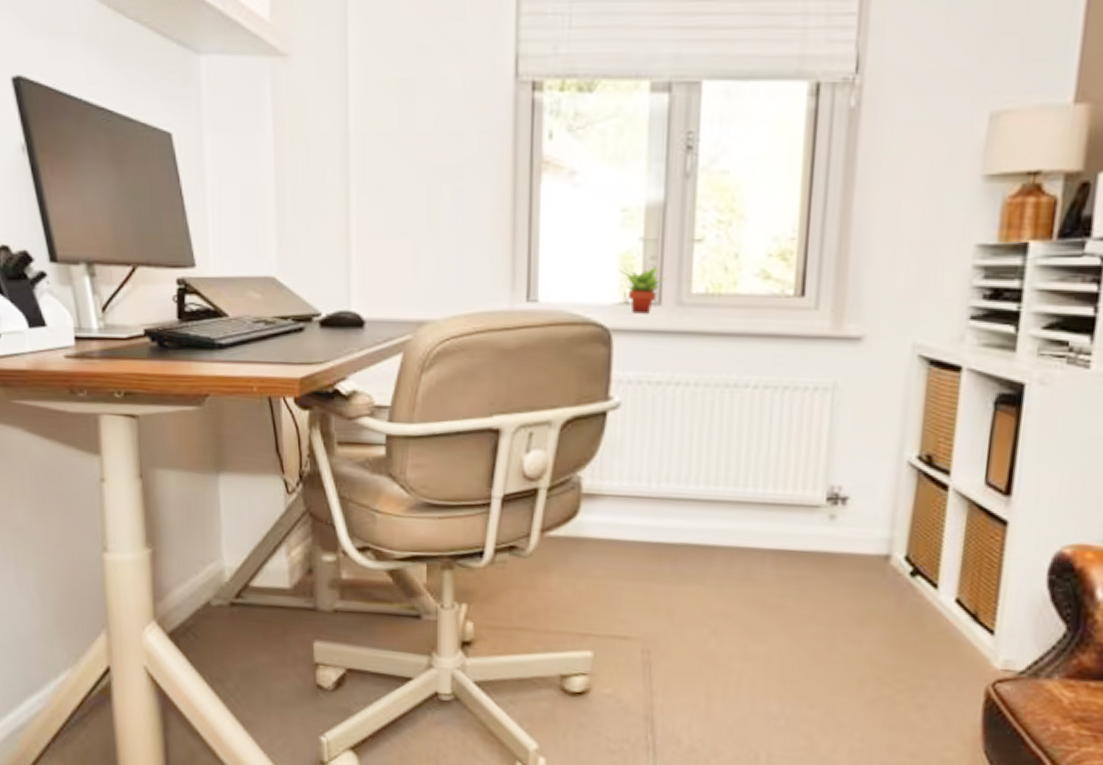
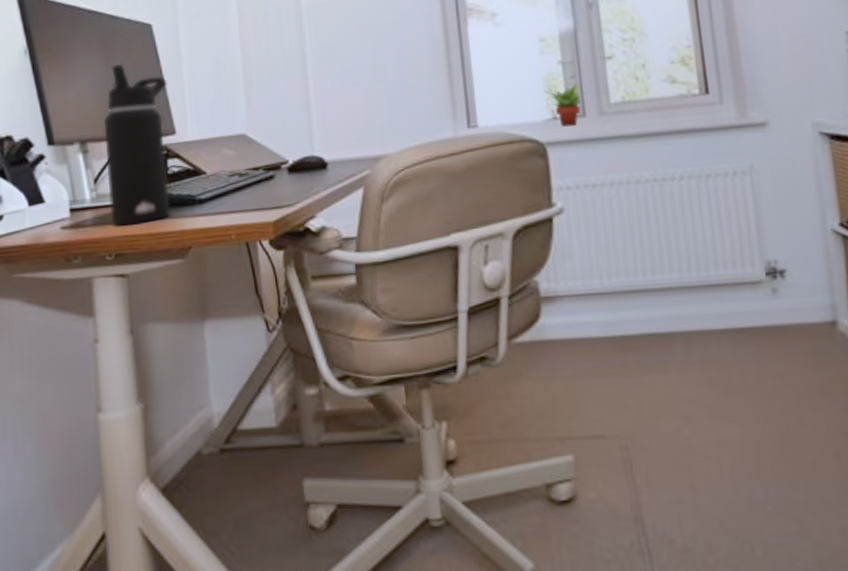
water bottle: none [114,176,188,364] -> present [104,64,171,227]

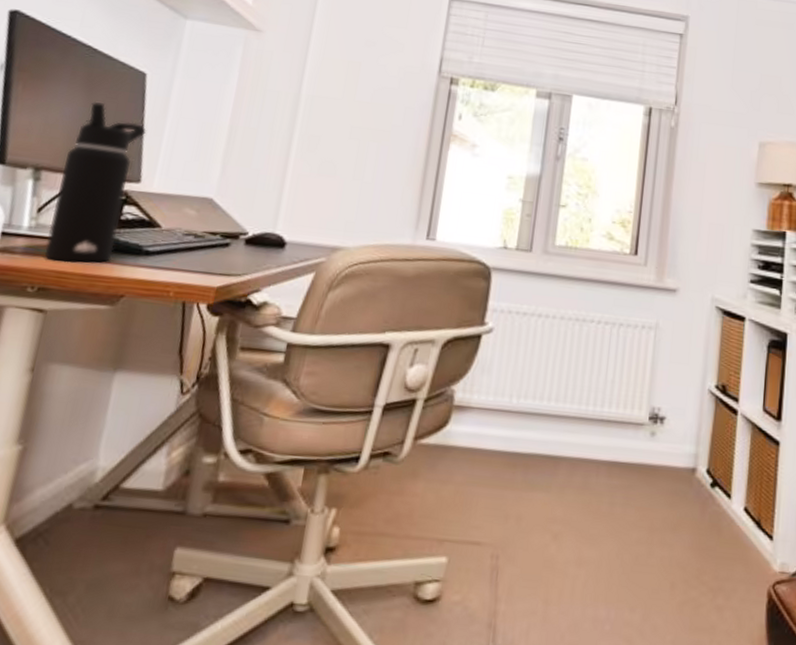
succulent plant: present [544,83,586,127] -> none [501,220,537,259]

